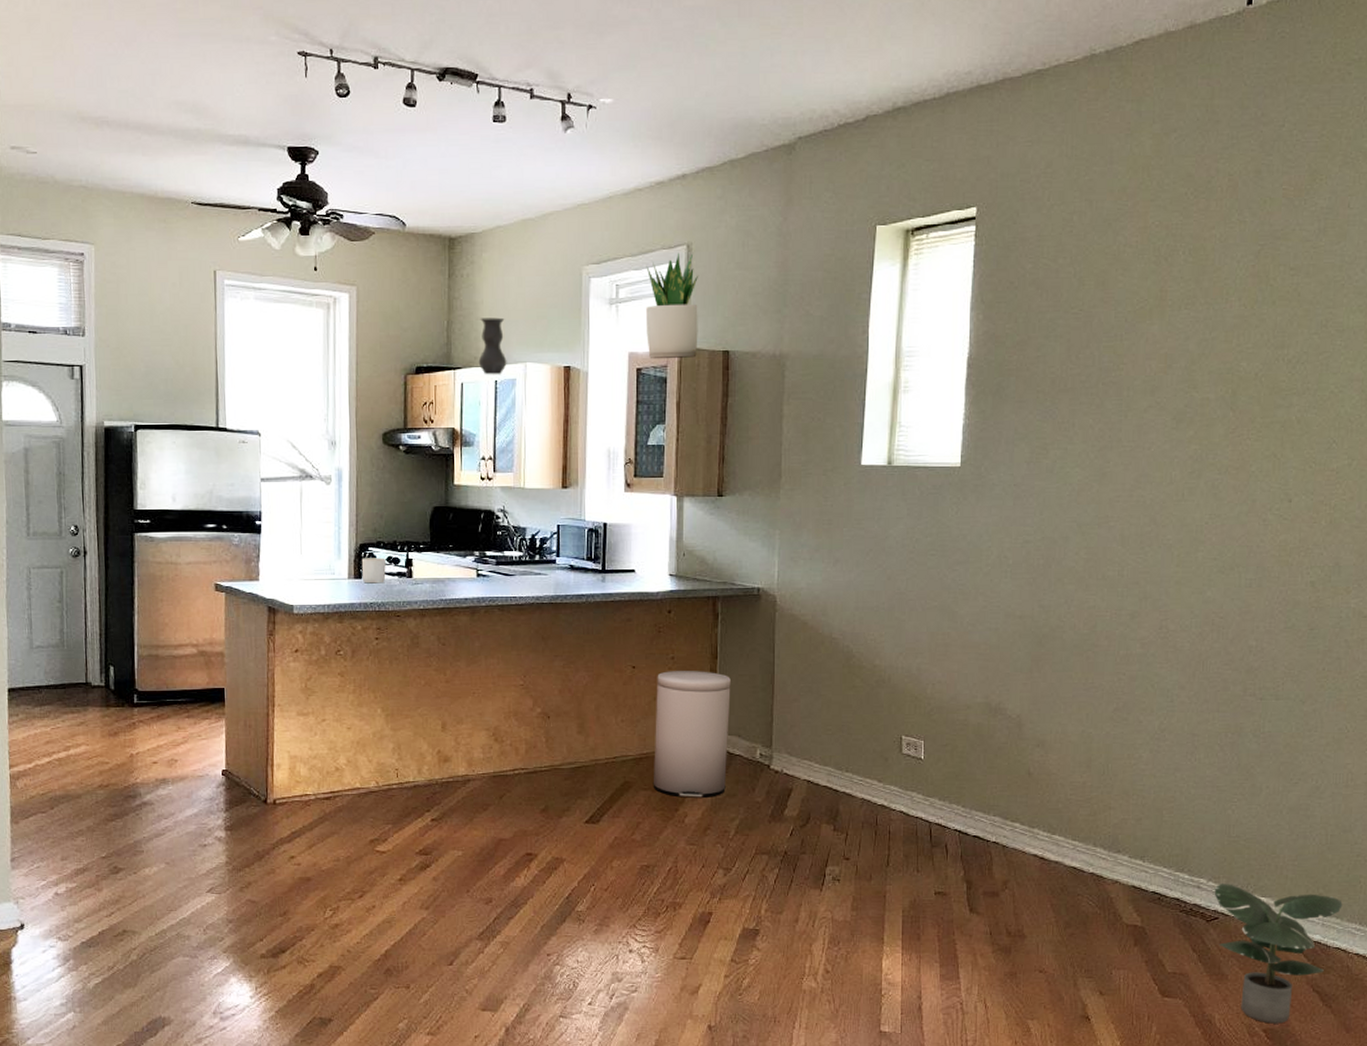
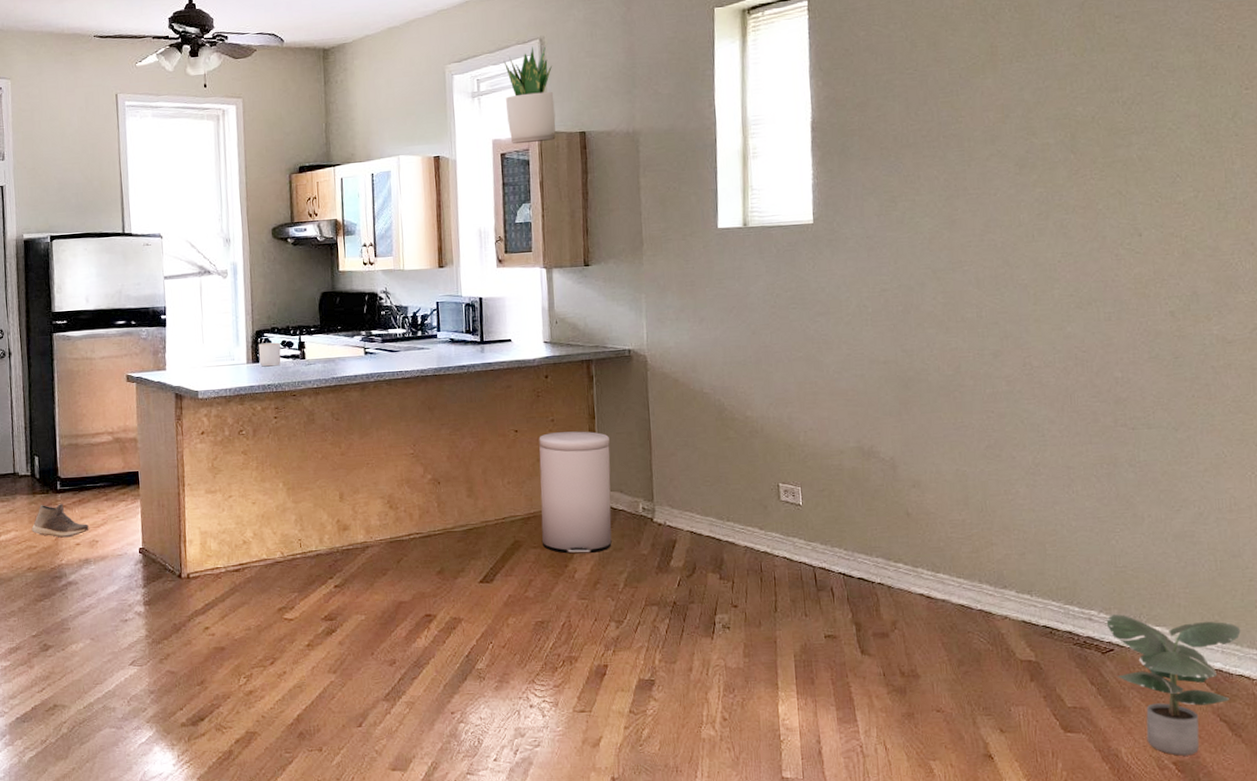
shoe: none [104,719,168,755] -> present [31,504,89,538]
vase: present [478,317,507,375] -> none [355,116,382,170]

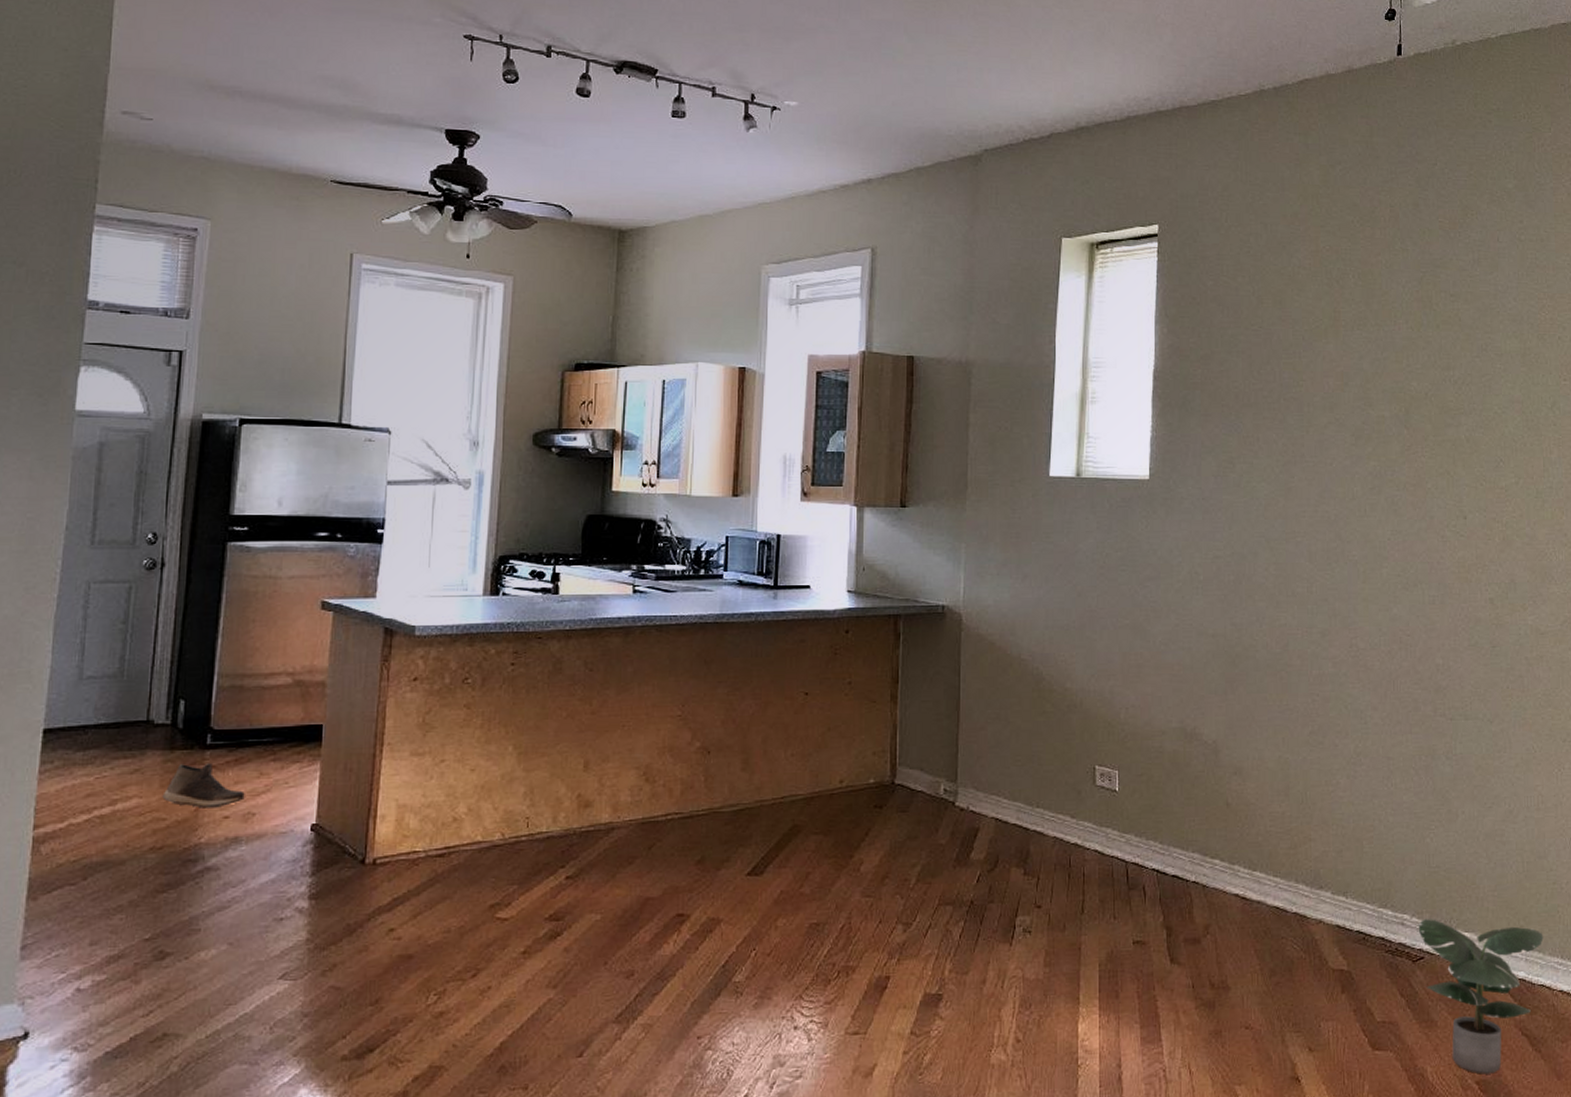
mug: present [258,342,281,367] -> none [499,571,529,601]
planter: present [503,46,556,145] -> none [828,255,884,363]
pedal bin: present [539,431,612,554] -> none [825,697,913,842]

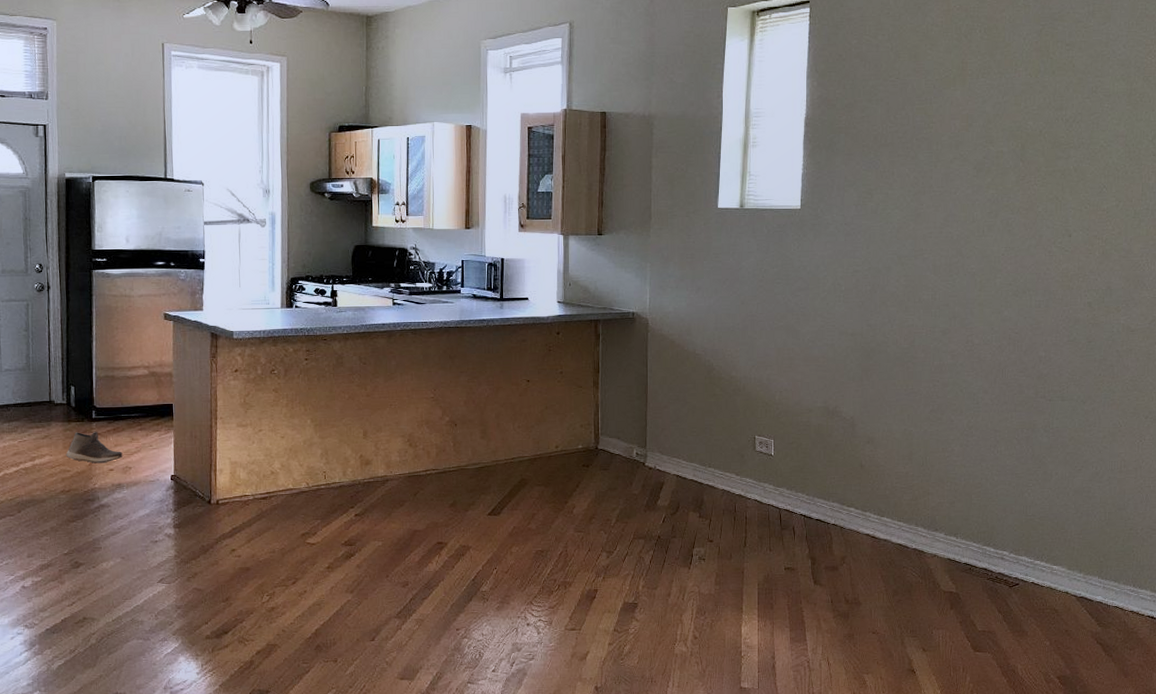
potted plant: present [1418,919,1544,1074] -> none [1015,555,1119,672]

